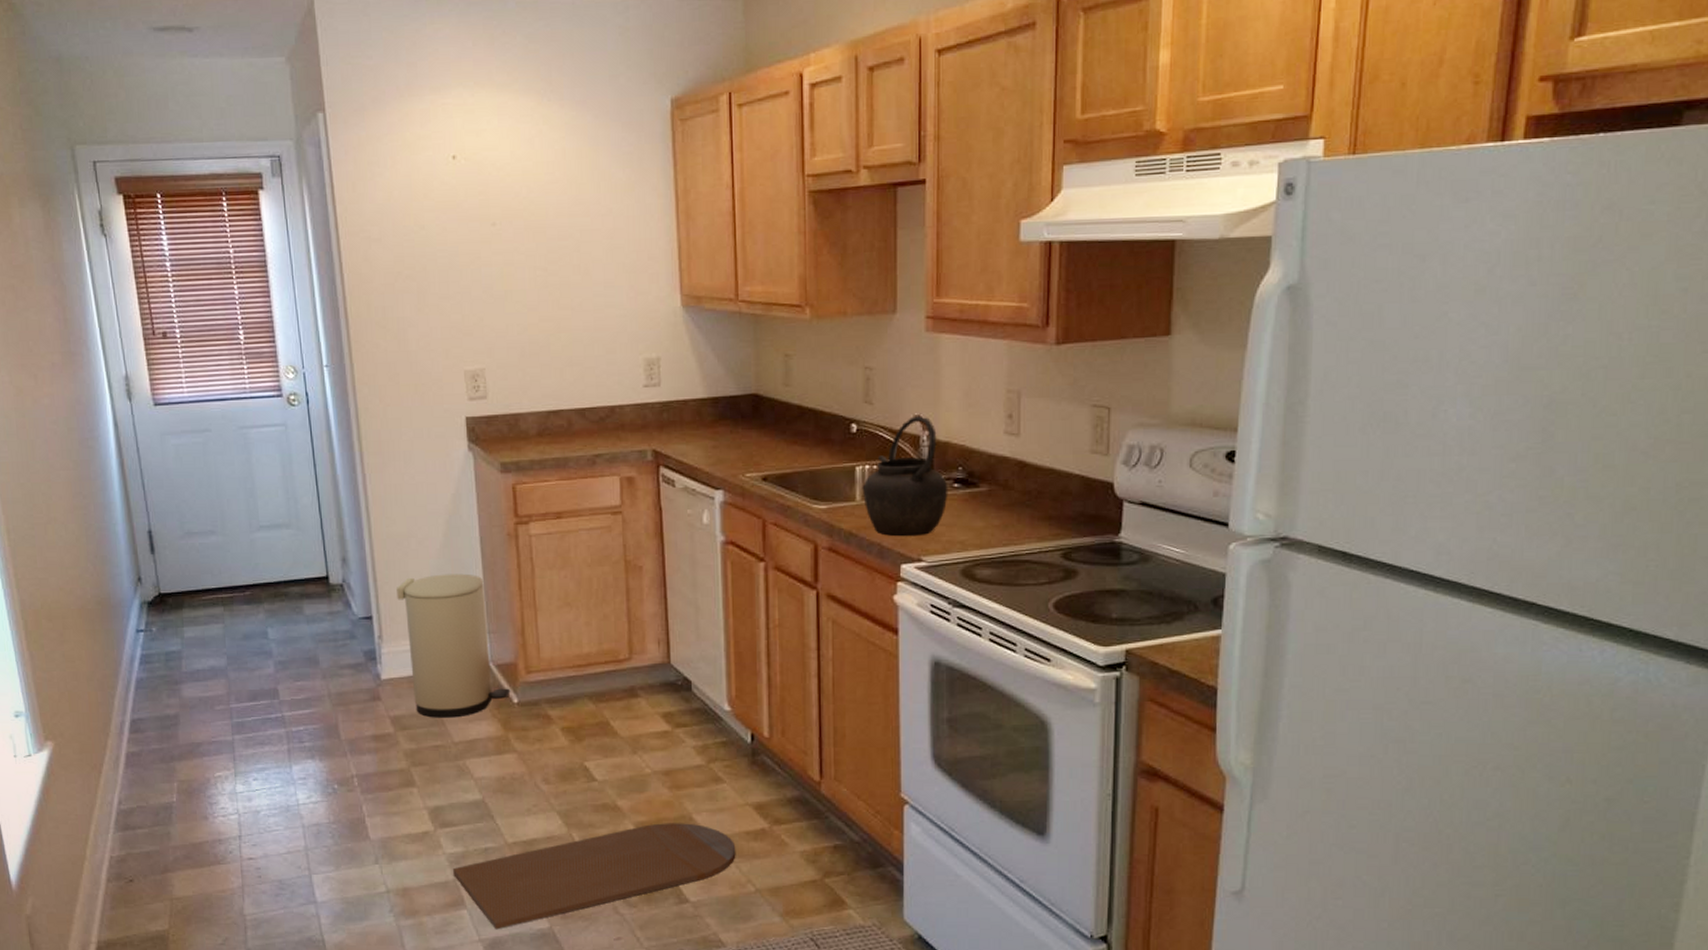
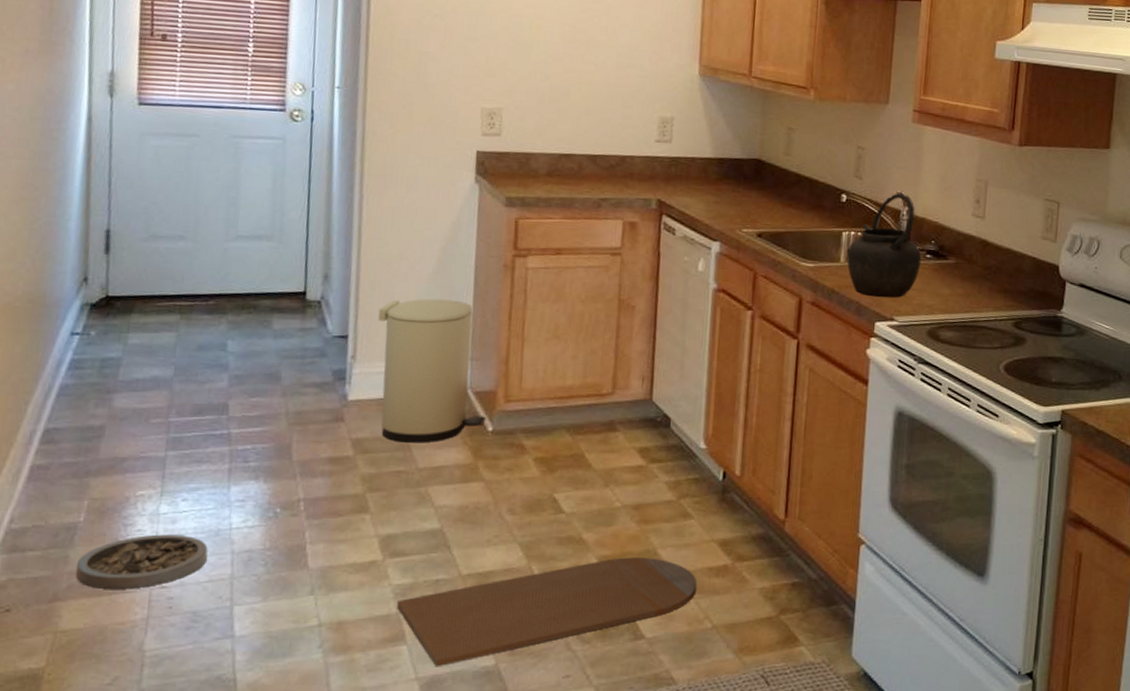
pet bowl: none [177,811,283,861] -> present [75,534,208,589]

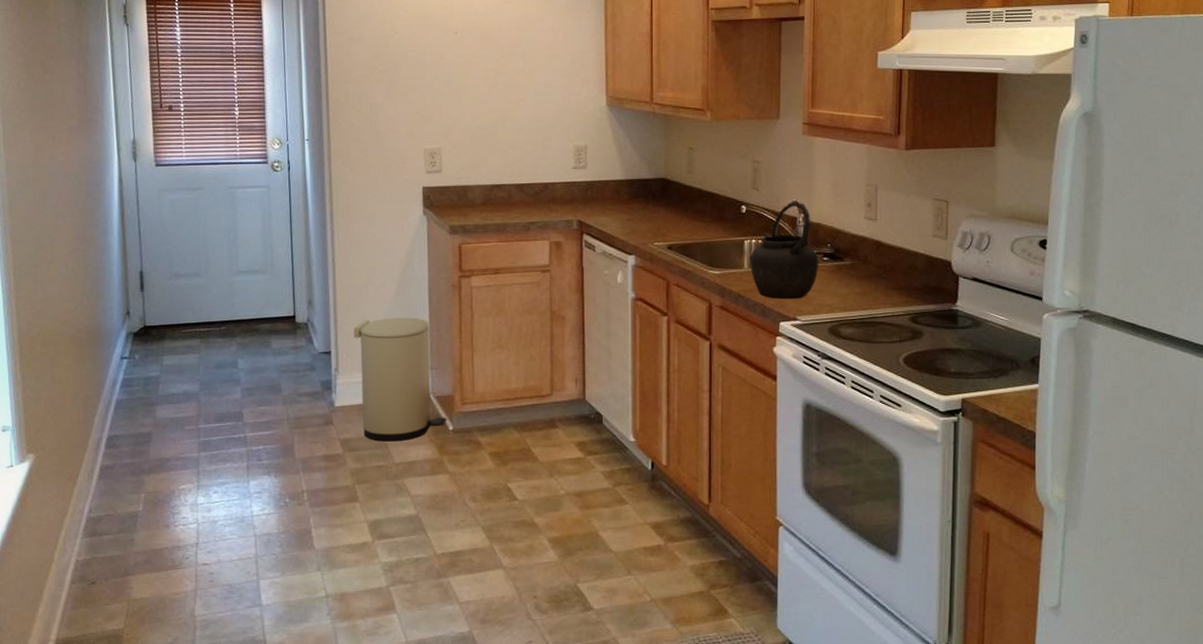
pet bowl: present [75,534,208,589] -> none [139,521,236,566]
door mat: present [397,557,697,667] -> none [387,538,635,633]

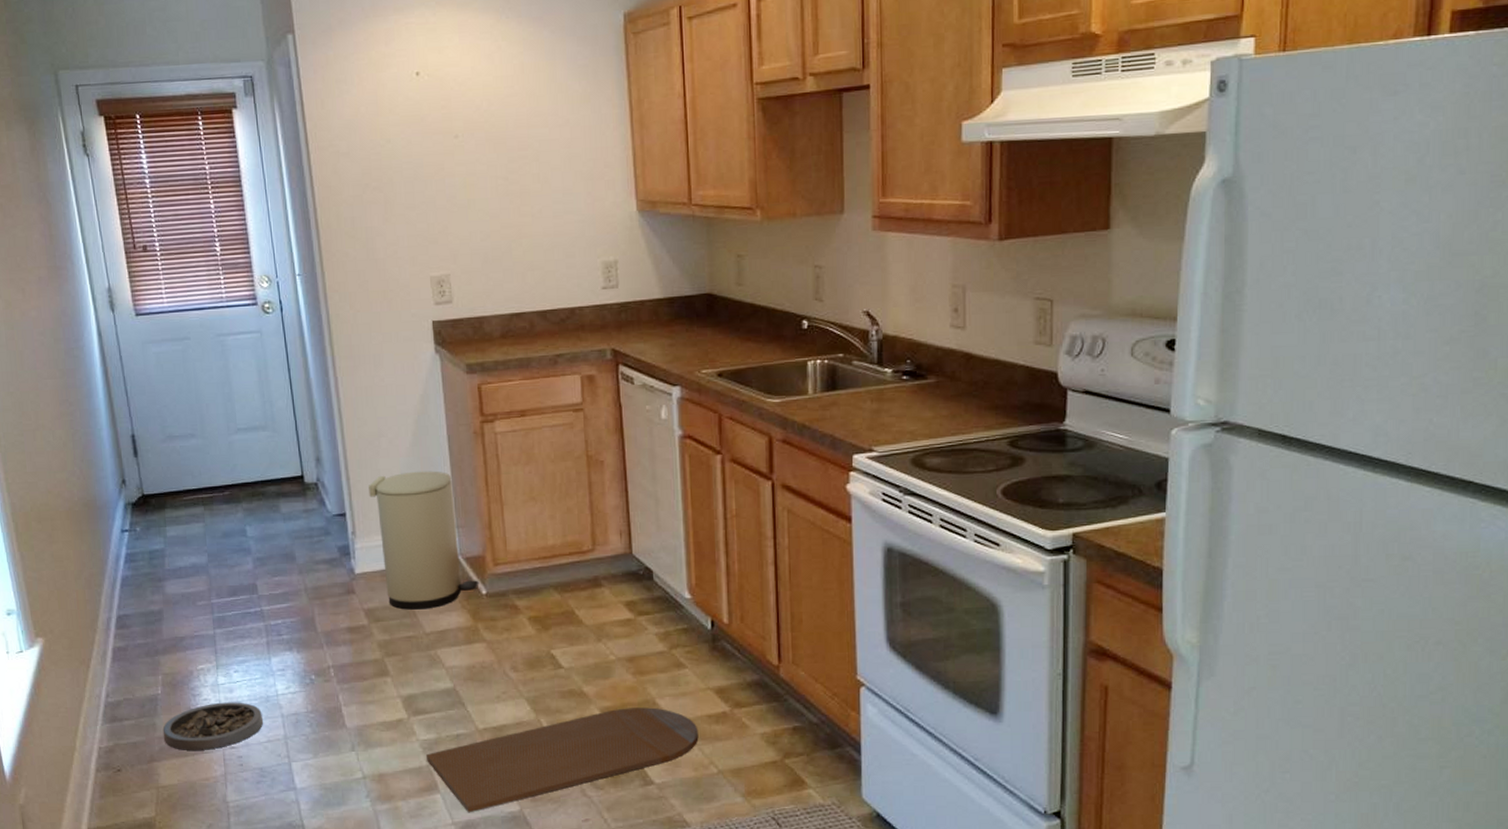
pet bowl: none [139,521,236,566] -> present [162,702,263,750]
door mat: none [387,538,635,633] -> present [427,707,699,813]
kettle: present [749,202,819,300] -> none [814,311,898,428]

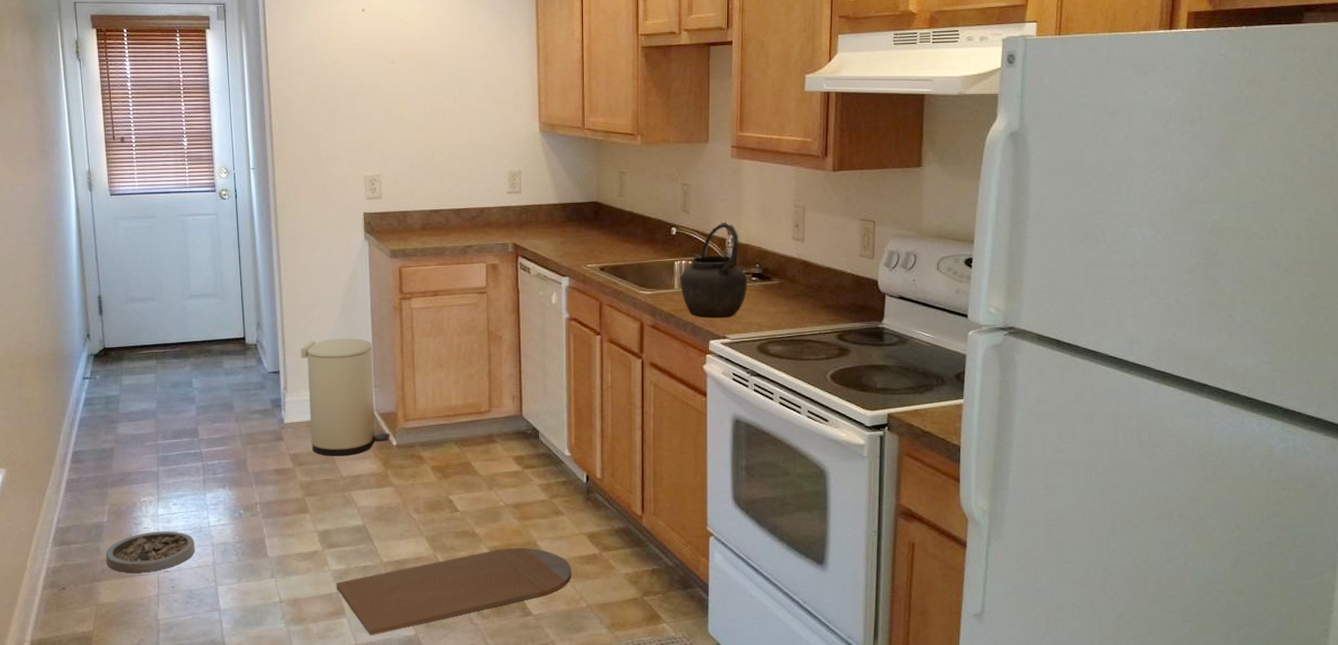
kettle: none [814,311,898,428] -> present [679,223,748,319]

